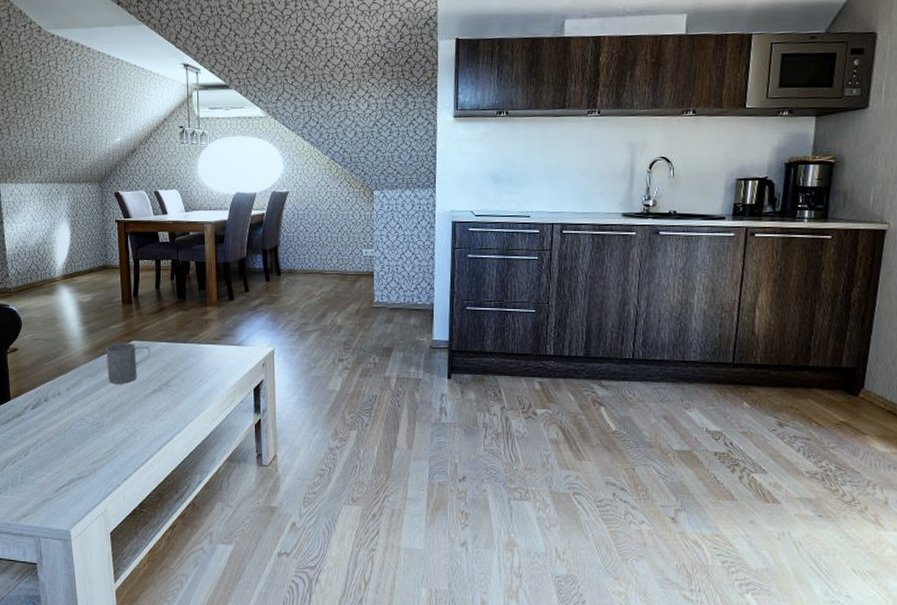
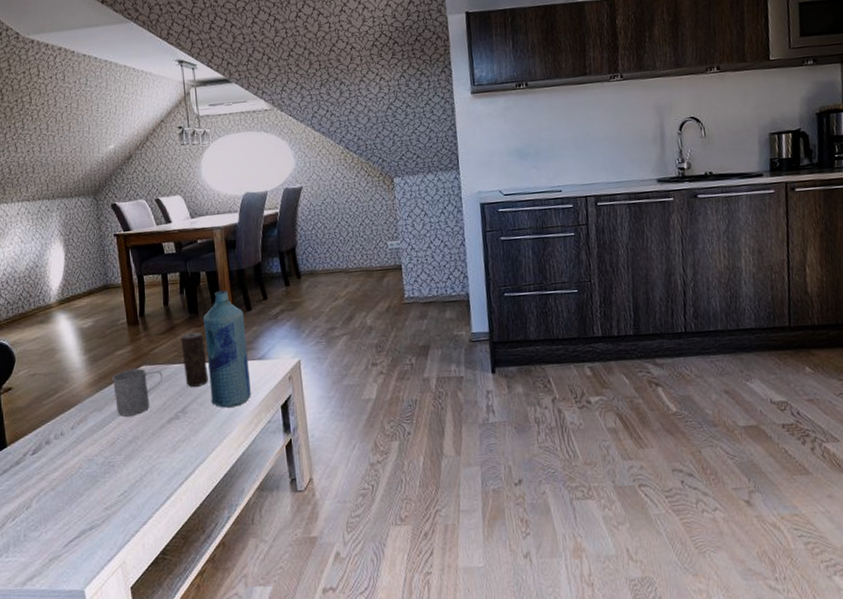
candle: none [169,315,191,364] -> present [181,332,209,387]
bottle: none [190,280,228,385] -> present [203,290,251,408]

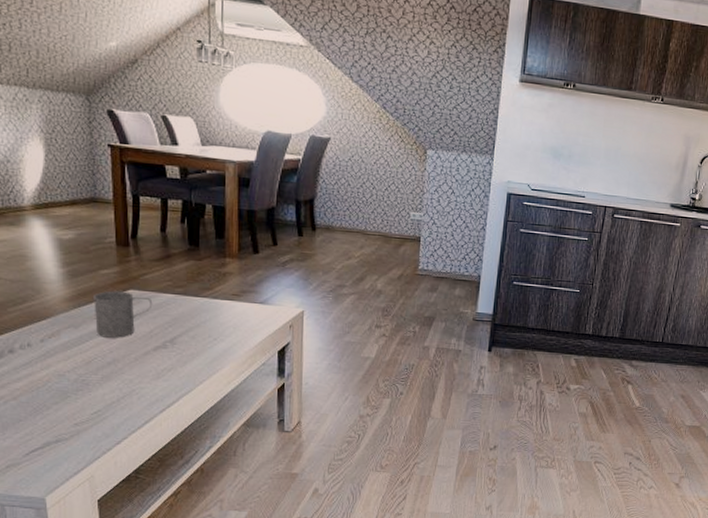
candle: present [181,332,209,387] -> none [176,264,204,320]
bottle: present [203,290,251,408] -> none [204,228,250,345]

